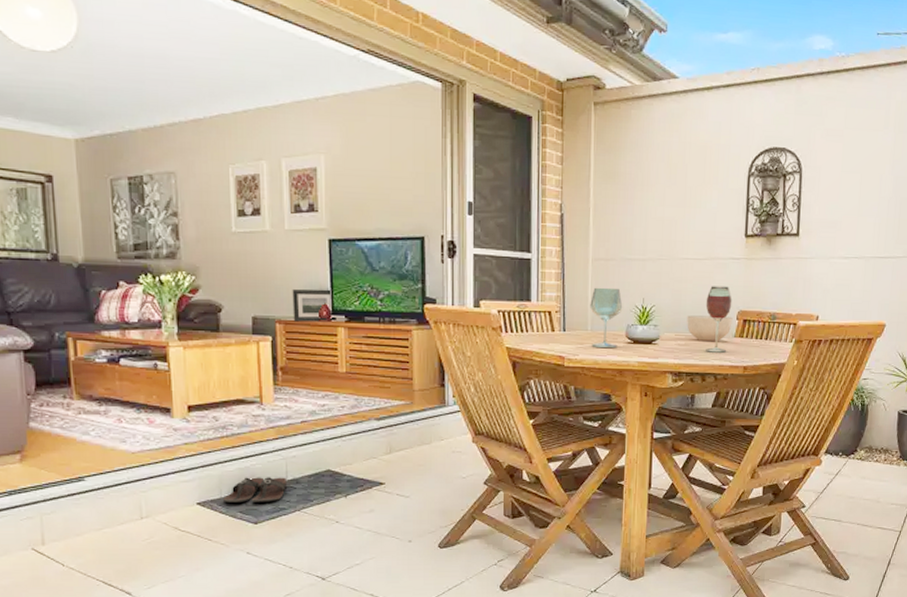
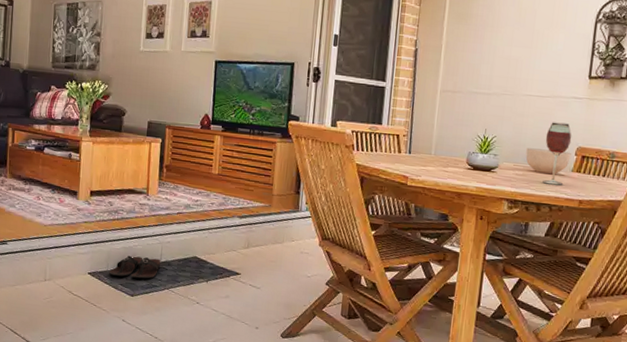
picture frame: present [292,289,338,323] -> none [180,101,216,131]
wine glass: present [590,287,623,348] -> none [434,116,466,172]

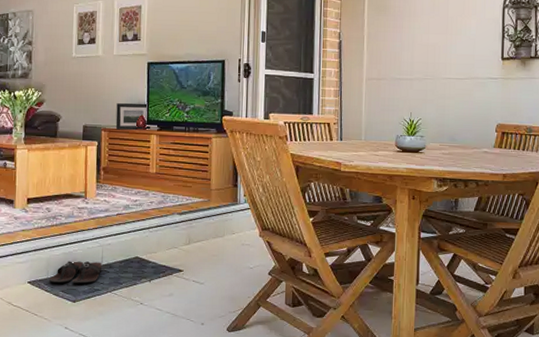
picture frame: none [180,101,216,131] -> present [115,103,151,131]
bowl: present [525,148,571,175] -> none [450,128,492,152]
wineglass: present [542,122,572,186] -> none [467,102,491,162]

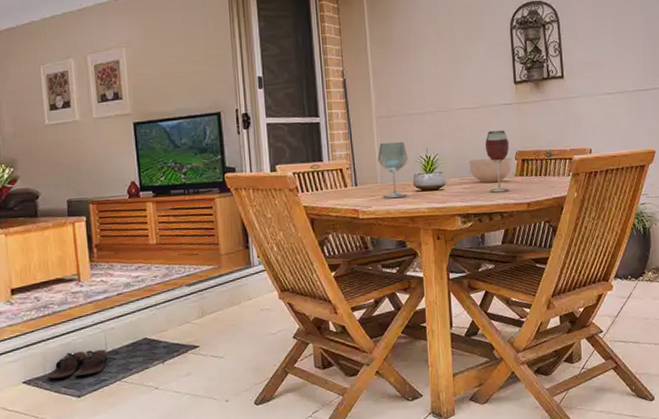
picture frame: present [115,103,151,131] -> none [103,168,146,201]
wine glass: none [364,103,393,155] -> present [378,141,409,198]
bowl: none [450,128,492,152] -> present [469,158,512,183]
wineglass: none [467,102,491,162] -> present [484,130,510,193]

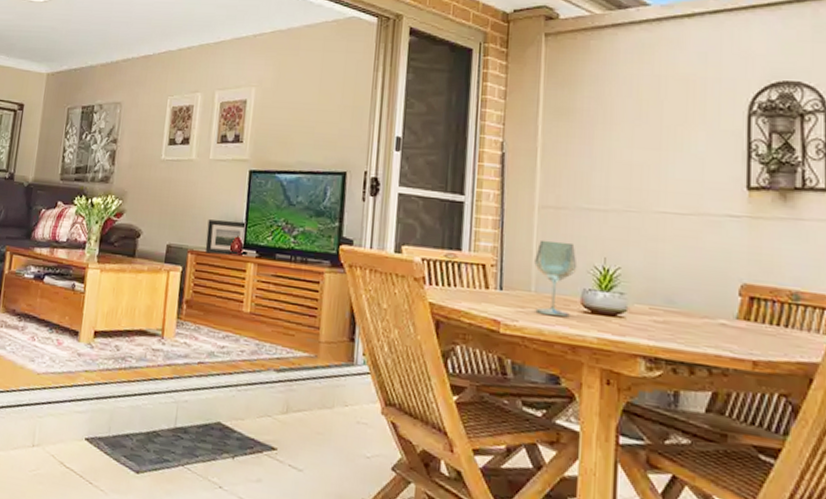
flip-flop: present [48,349,107,379] -> none [110,417,175,450]
picture frame: none [103,168,146,201] -> present [205,219,249,257]
bowl: present [469,158,512,183] -> none [666,284,733,323]
wineglass: present [484,130,510,193] -> none [692,249,732,339]

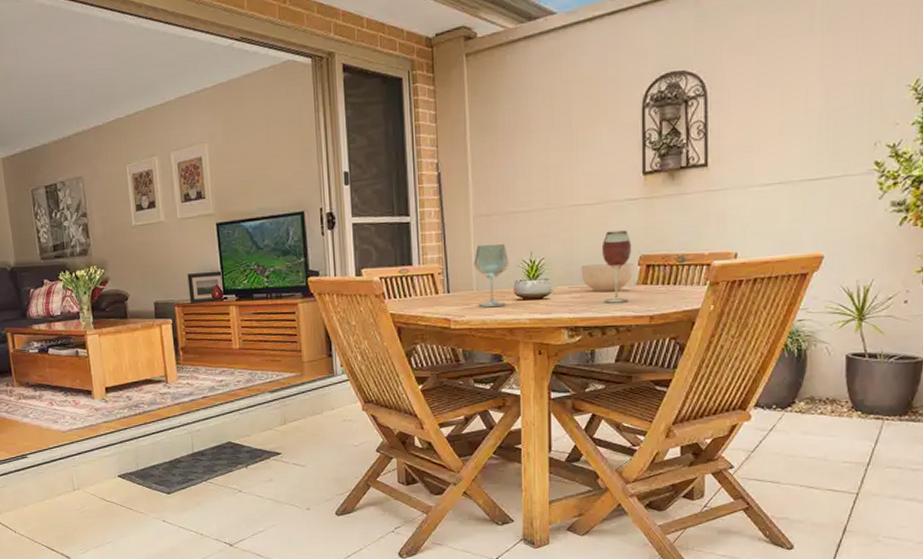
bowl: none [666,284,733,323] -> present [581,263,634,292]
wineglass: none [692,249,732,339] -> present [601,230,632,303]

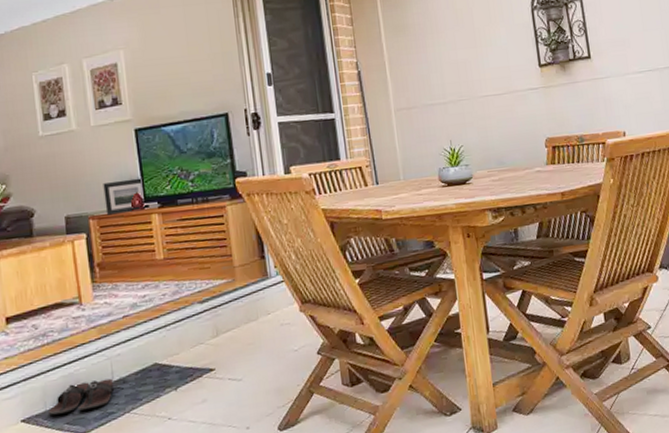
flip-flop: none [140,450,193,475] -> present [49,378,113,415]
wine glass: present [474,243,509,307] -> none [399,134,433,196]
bowl: present [581,263,634,292] -> none [496,145,542,174]
wineglass: present [601,230,632,303] -> none [512,116,542,184]

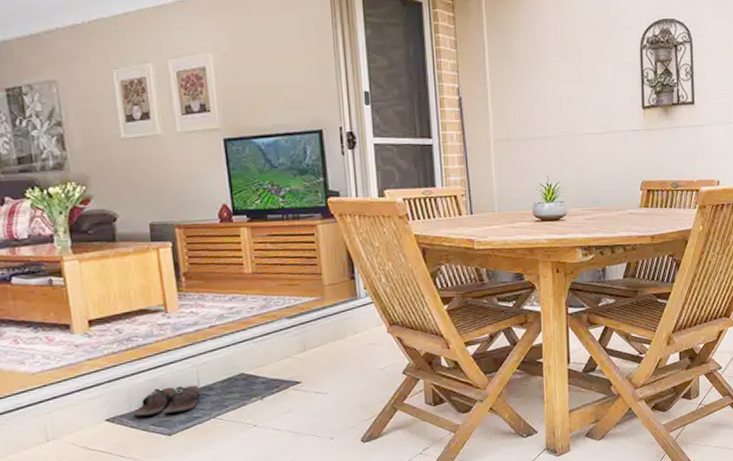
picture frame: present [103,177,151,215] -> none [189,189,240,225]

